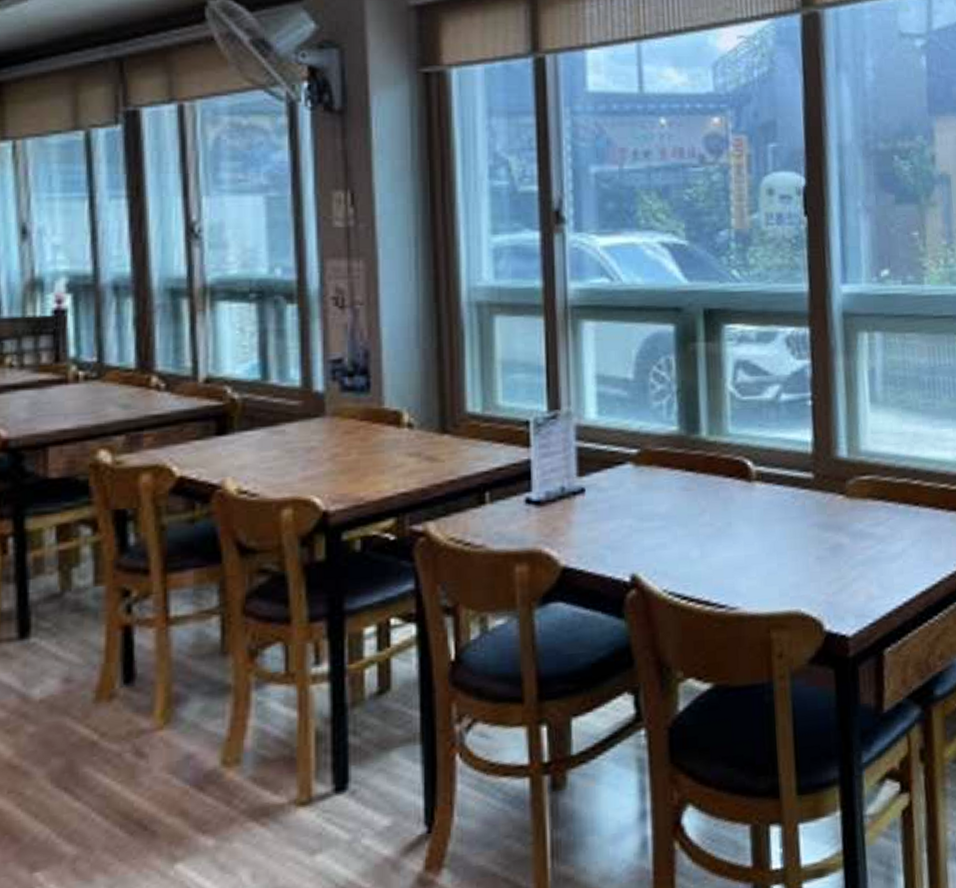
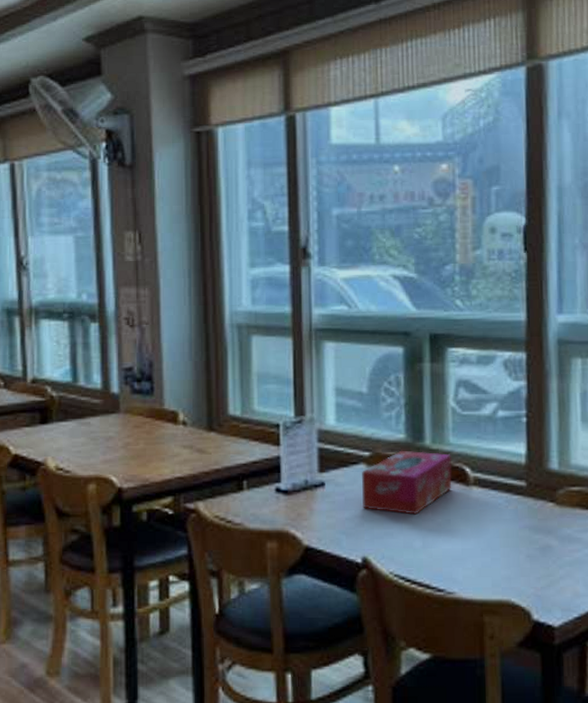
tissue box: none [629,444,732,520] -> present [362,450,452,515]

